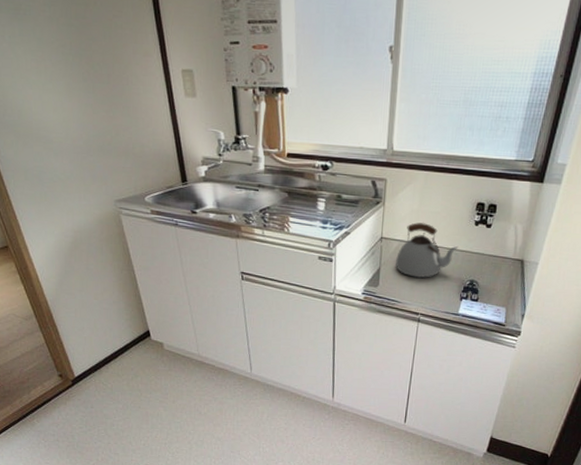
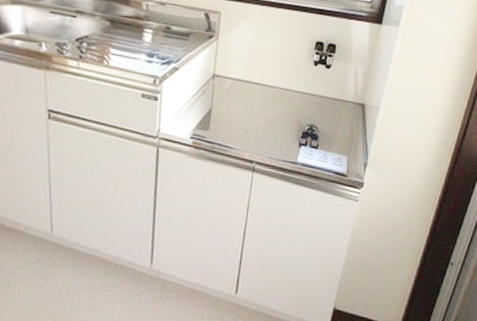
kettle: present [396,222,459,279] -> none [229,60,297,122]

